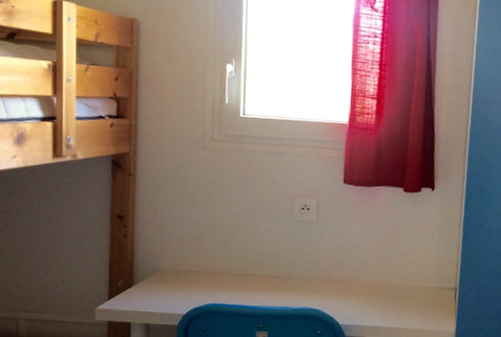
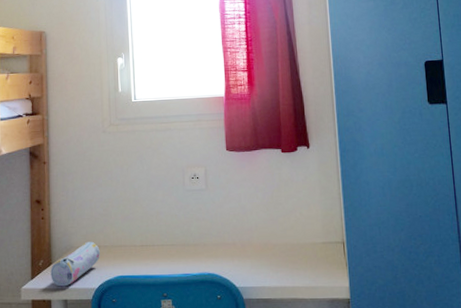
pencil case: none [131,265,191,310] -> present [50,241,100,287]

